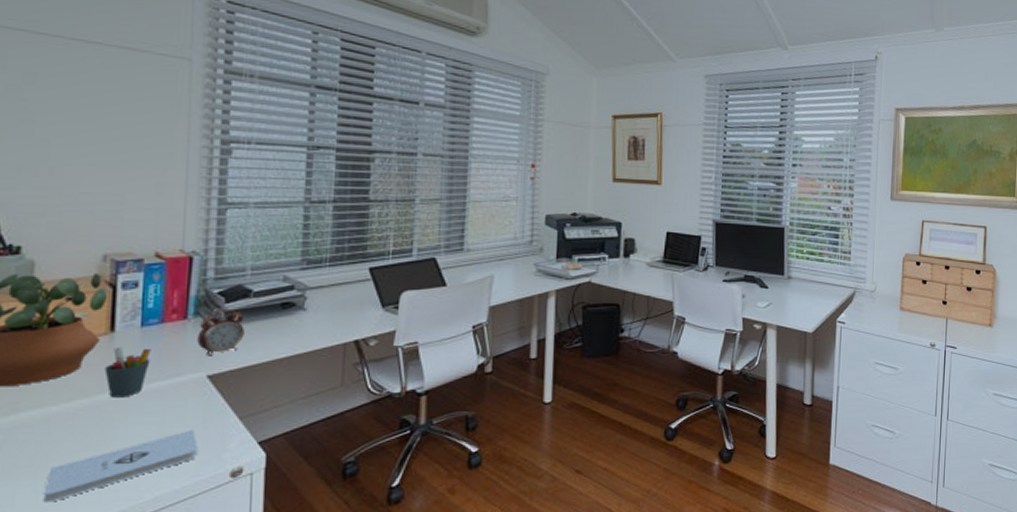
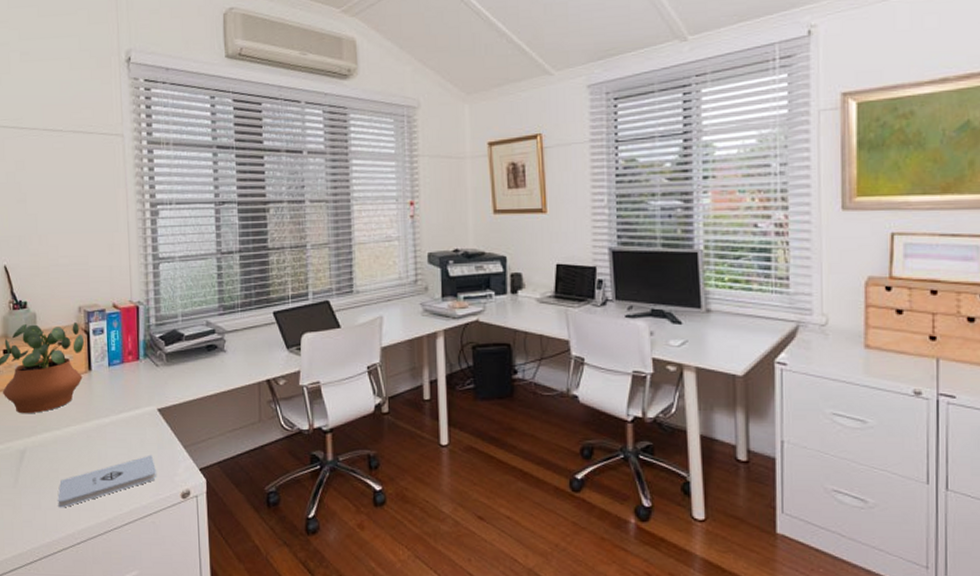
pen holder: present [104,346,151,398] -> none [87,383,117,426]
alarm clock: present [197,308,245,357] -> none [148,350,181,392]

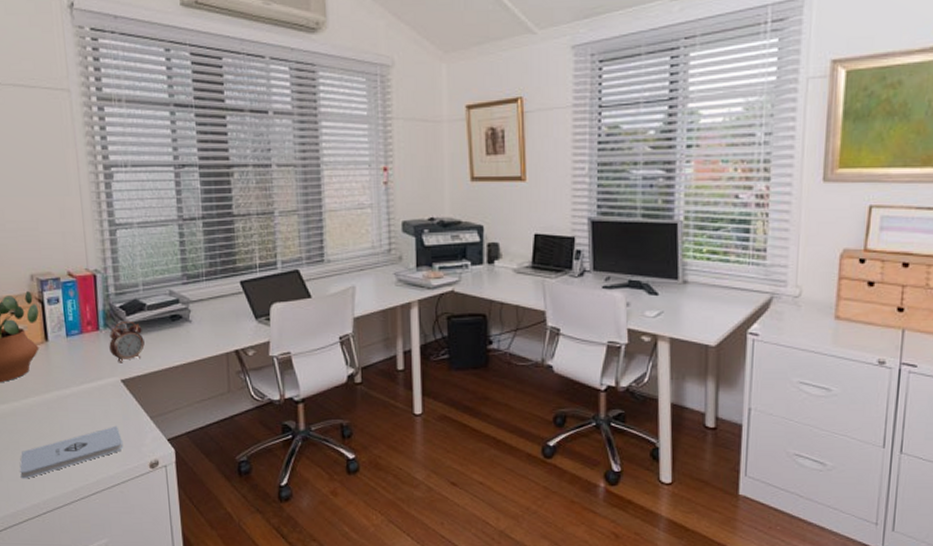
alarm clock: none [148,350,181,392] -> present [109,320,145,363]

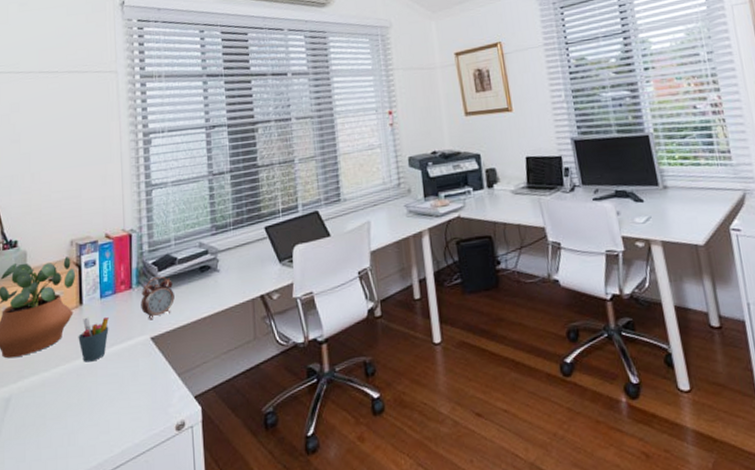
notepad: present [20,425,123,479] -> none [44,387,149,458]
pen holder: none [46,354,78,397] -> present [78,316,109,363]

